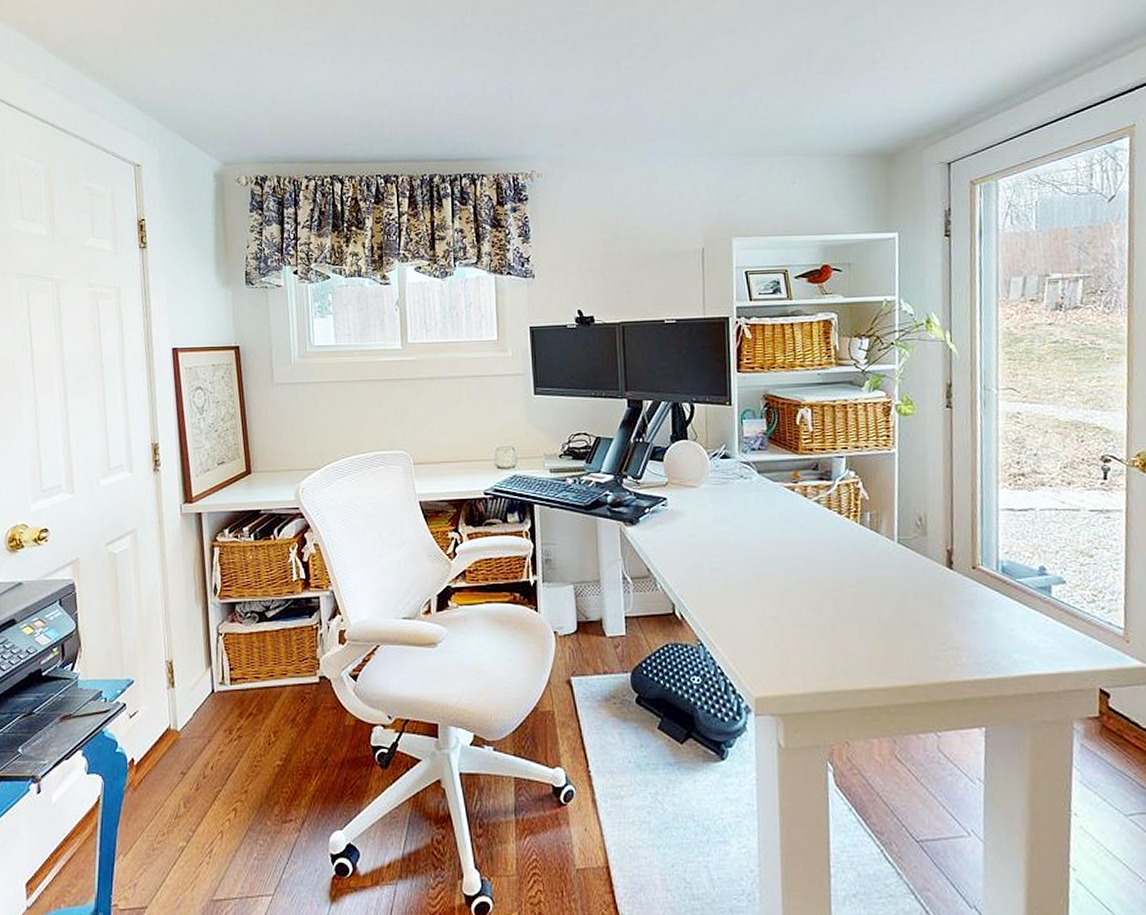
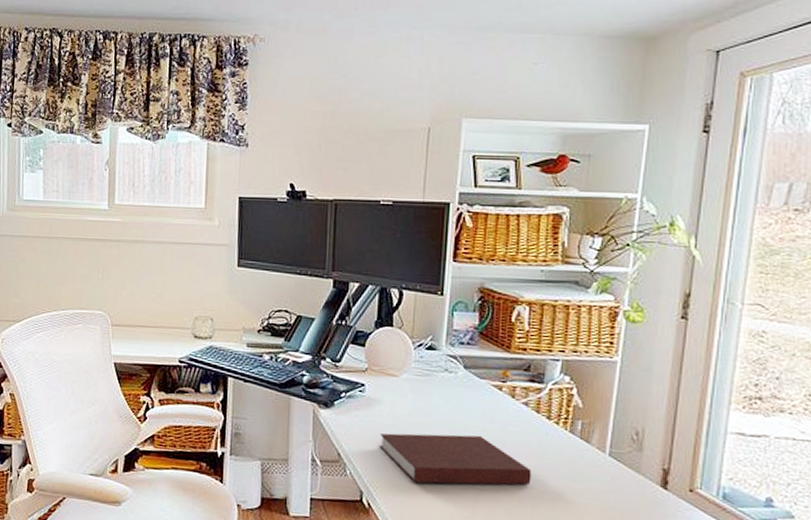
notebook: none [685,536,831,590] -> present [379,433,532,485]

